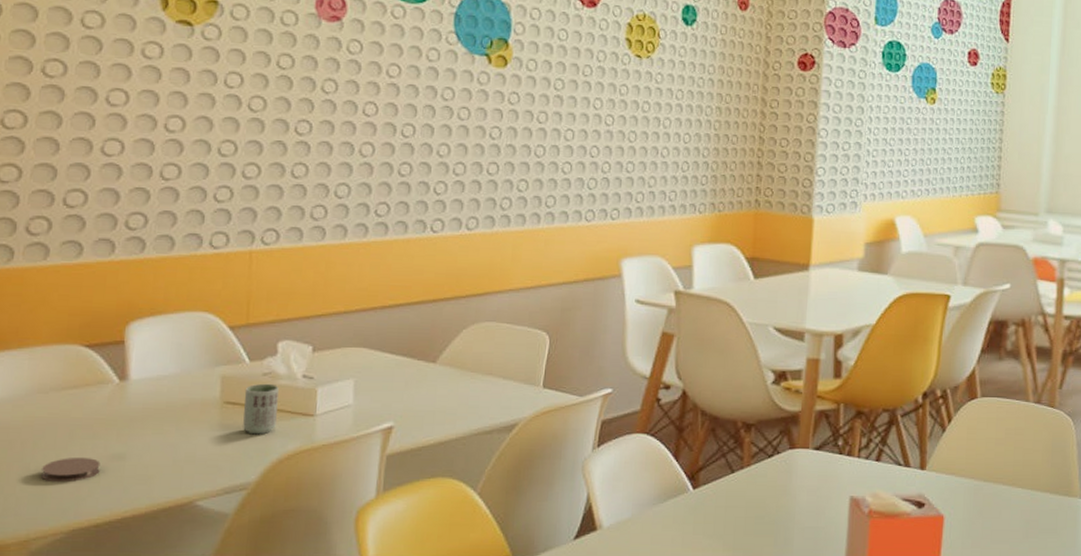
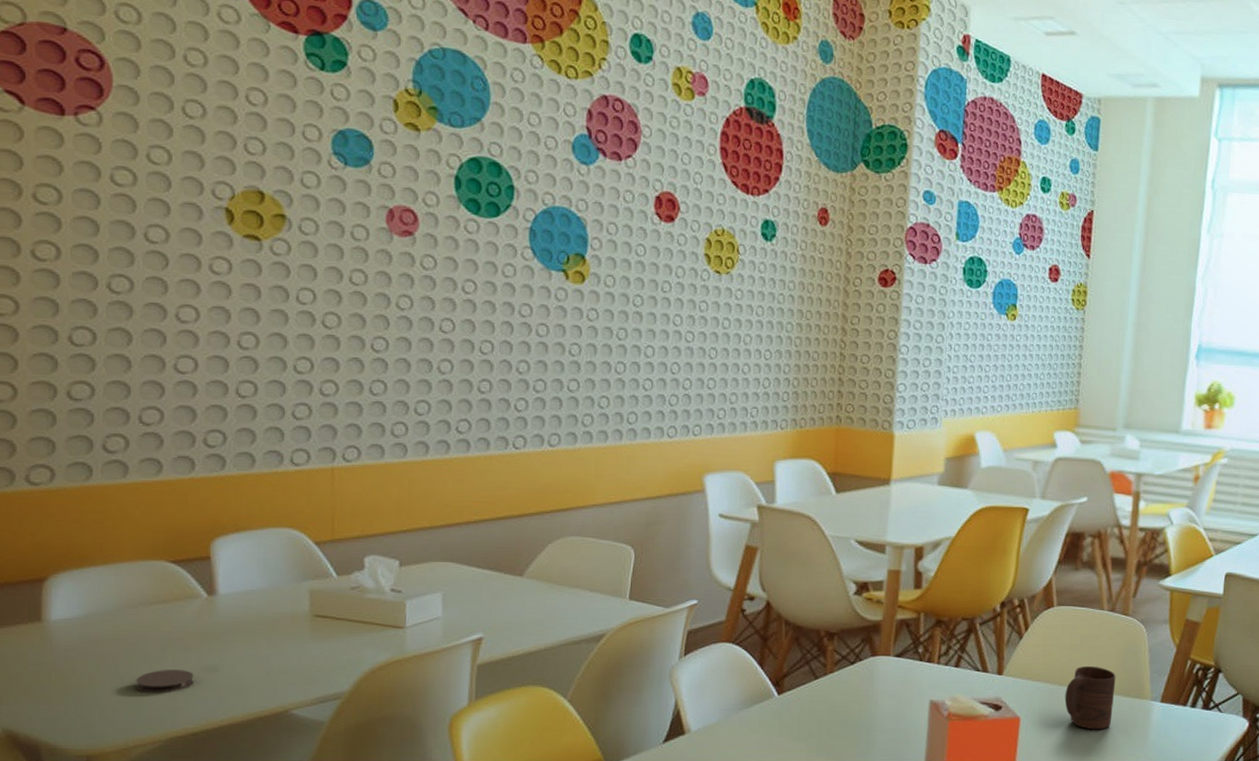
cup: present [243,383,279,435] -> none [333,597,368,647]
cup: none [990,460,1043,530] -> present [1064,665,1116,730]

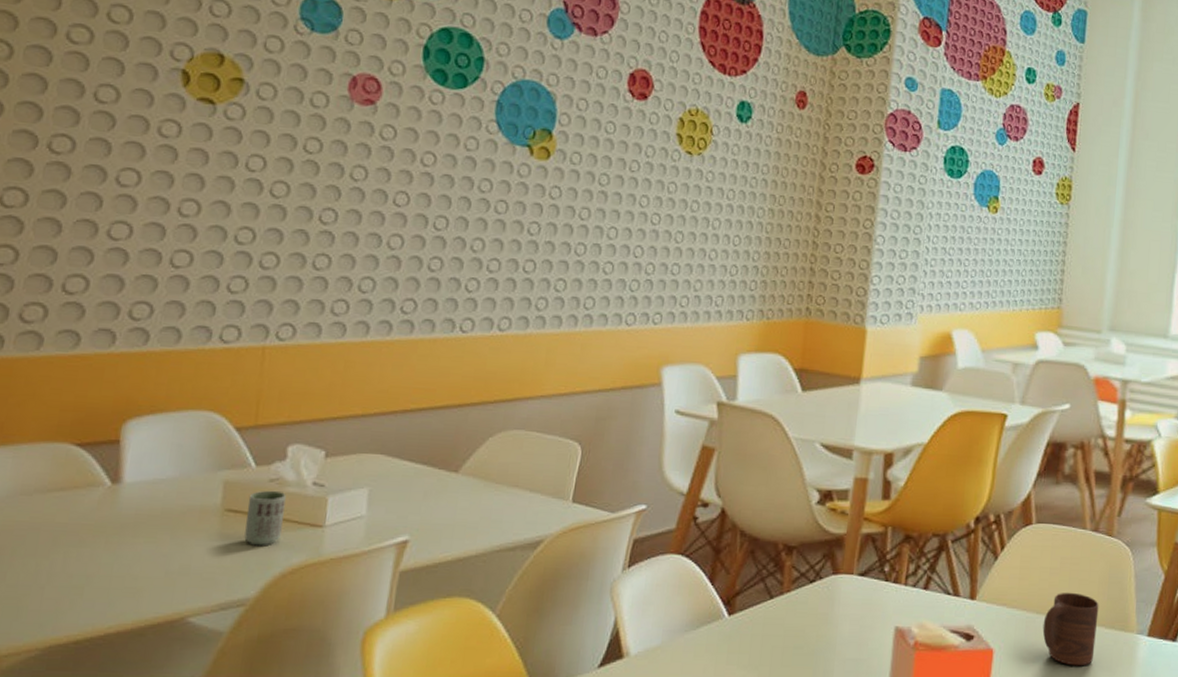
coaster: present [136,669,194,694] -> none [18,566,85,594]
cup: none [333,597,368,647] -> present [244,490,286,546]

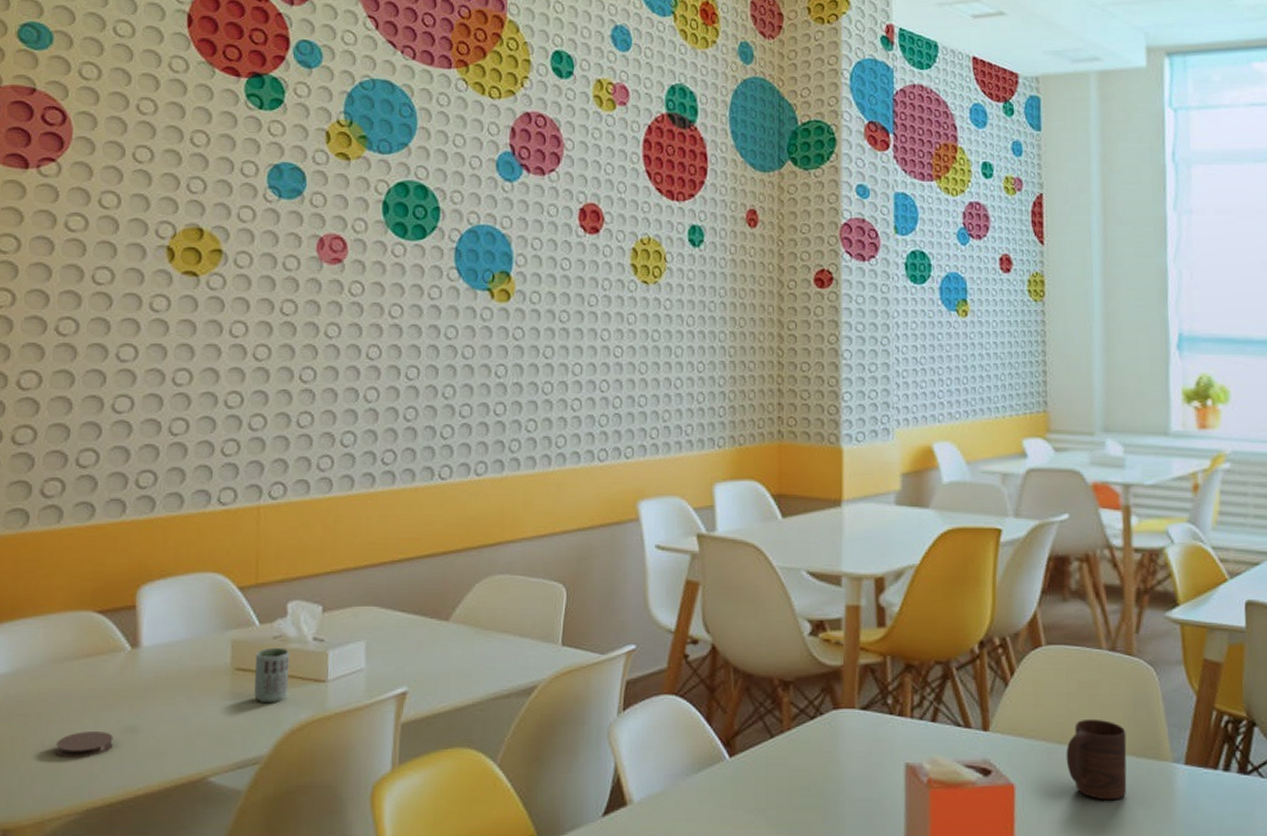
coaster: none [18,566,85,594] -> present [56,730,114,759]

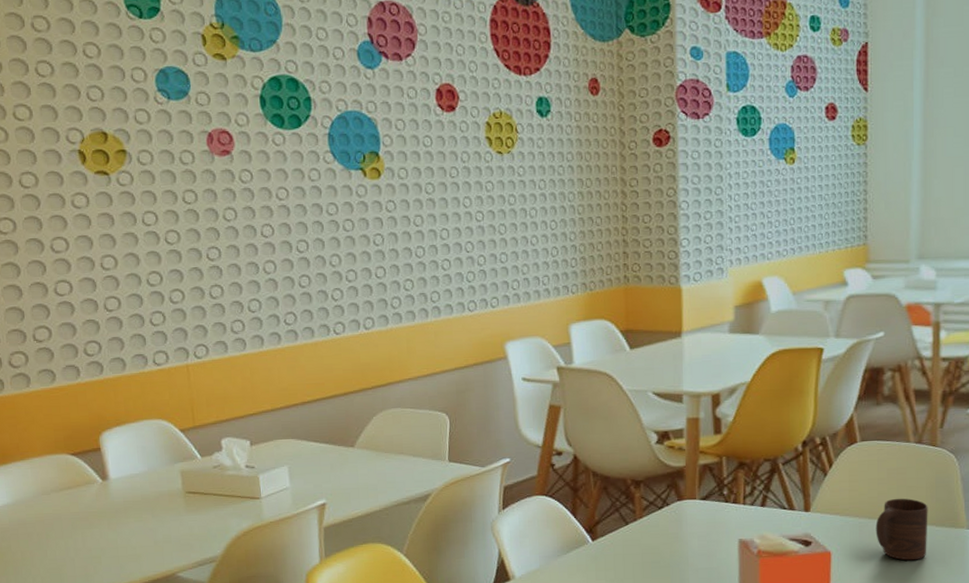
coaster: present [56,730,114,759] -> none [56,543,100,564]
cup: present [254,647,290,704] -> none [201,474,230,517]

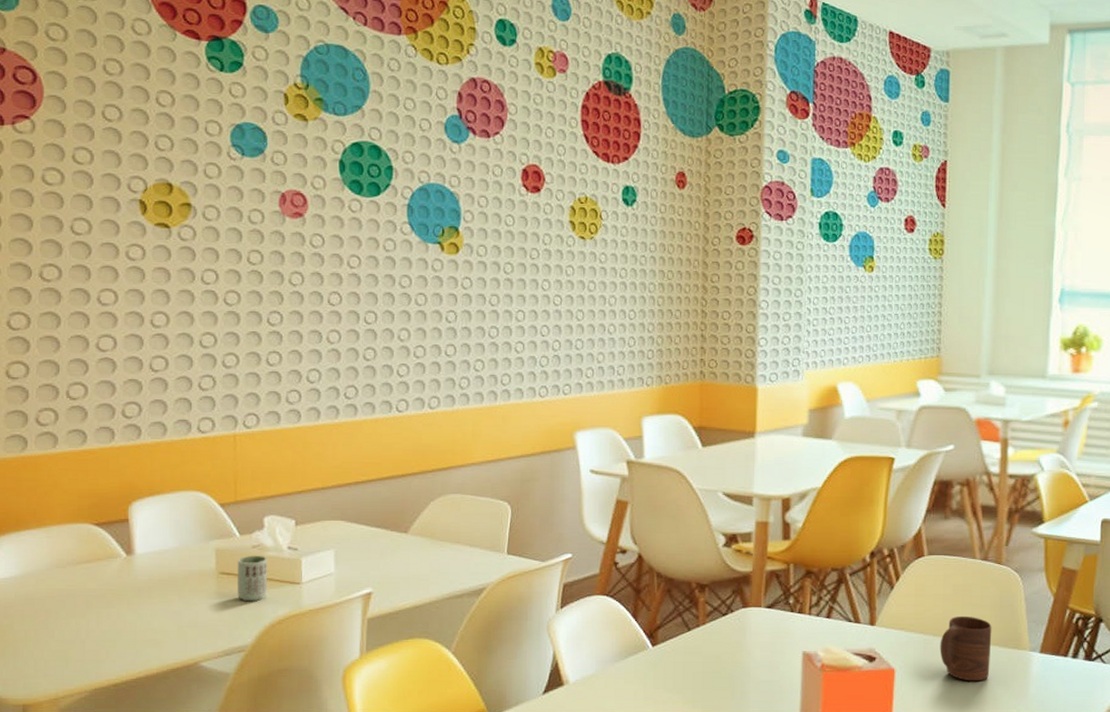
cup: none [201,474,230,517] -> present [237,555,267,602]

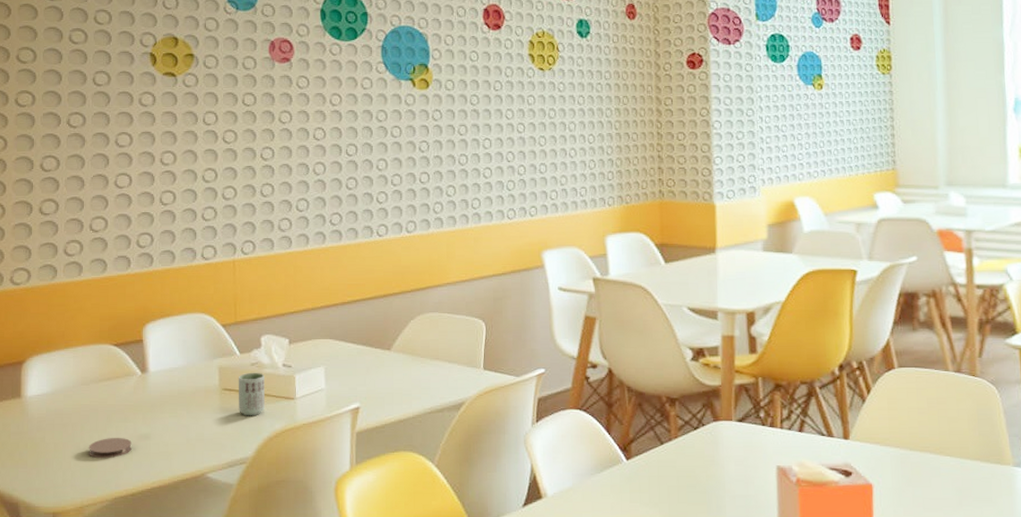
coaster: none [65,624,115,647] -> present [89,437,132,459]
cup: present [940,615,992,682] -> none [917,429,973,498]

